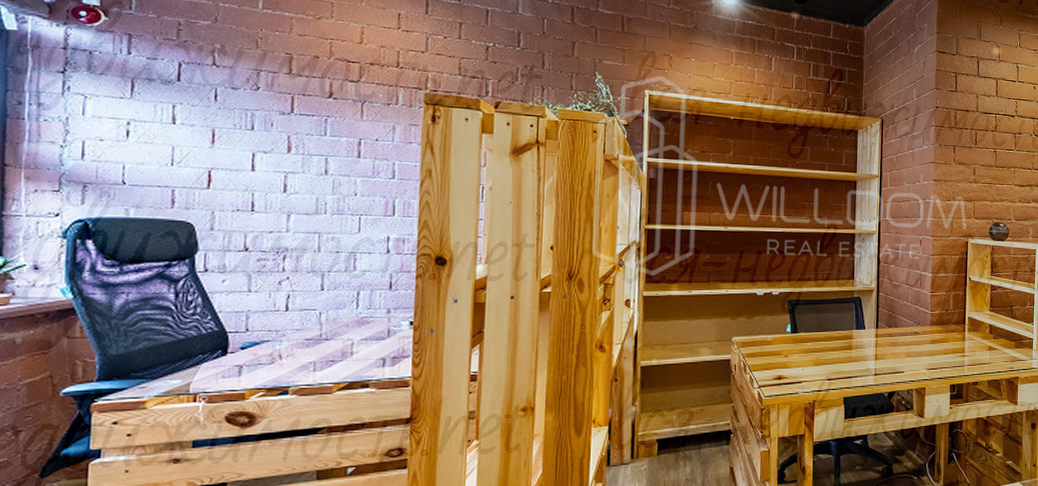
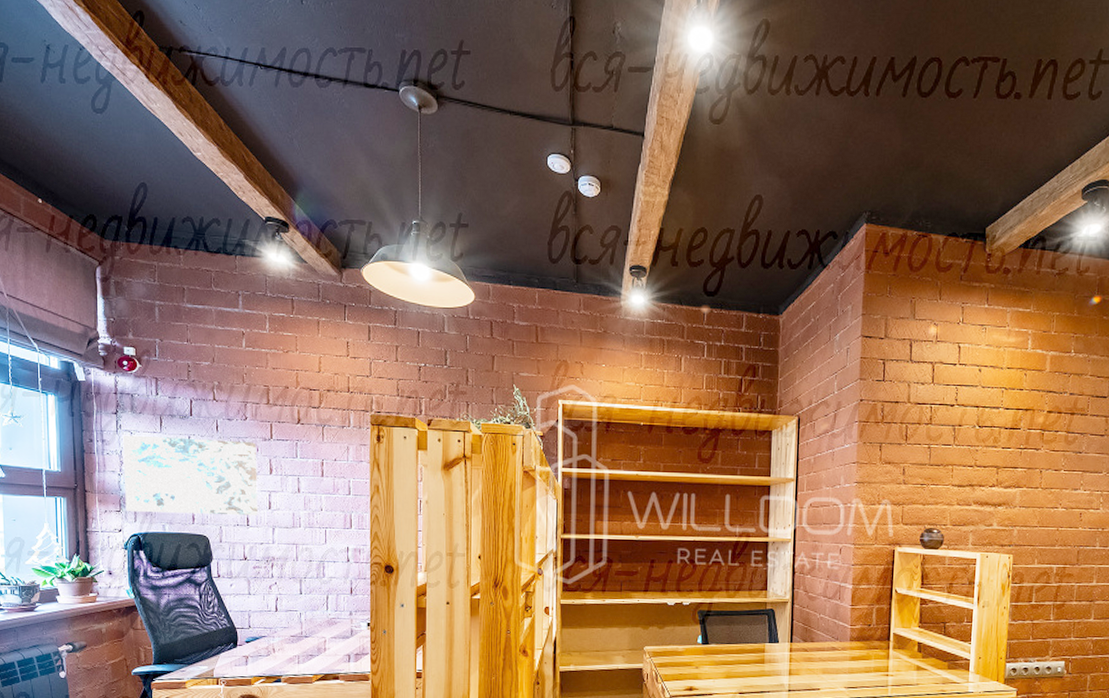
wall art: none [68,98,271,200] -> present [123,435,258,516]

